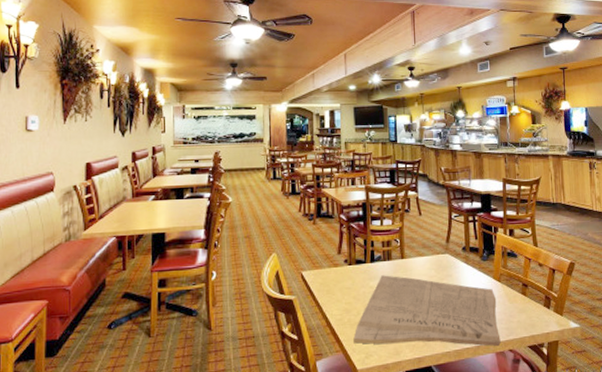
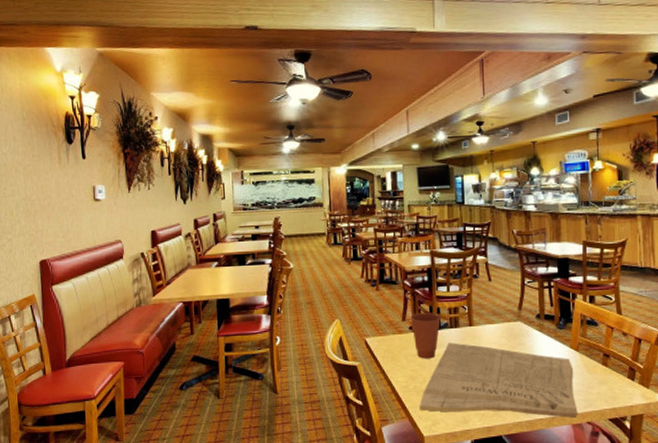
cup: none [346,246,374,292] -> present [410,313,441,359]

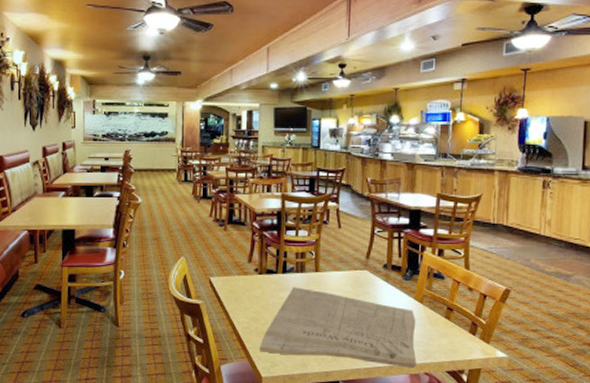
cup: present [410,313,441,359] -> none [257,256,287,302]

